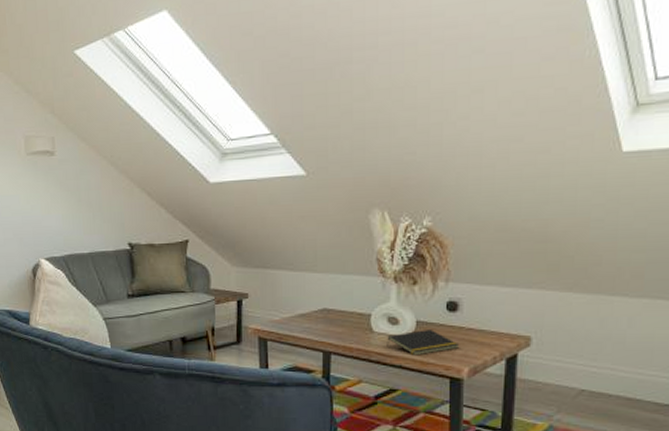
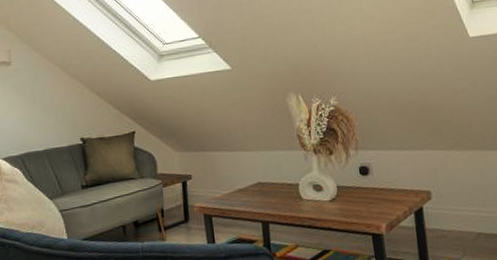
notepad: present [387,330,460,356] -> none [314,193,376,217]

